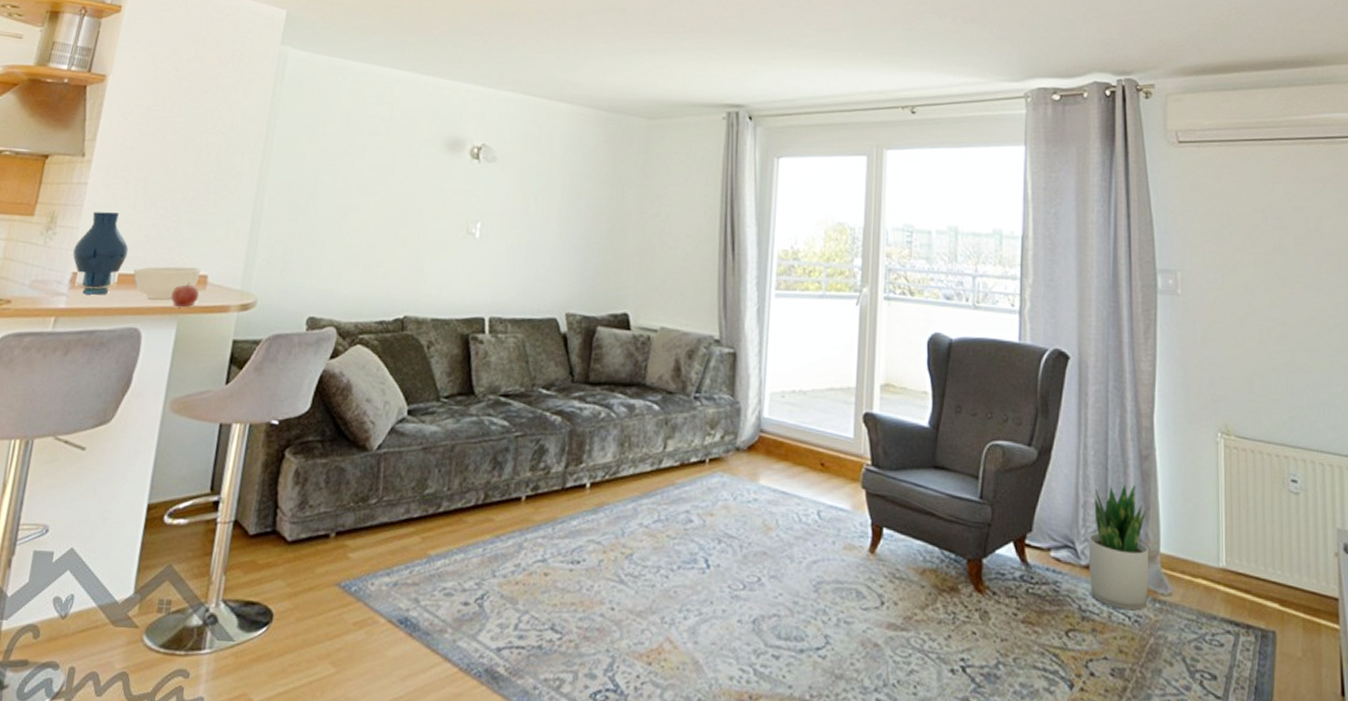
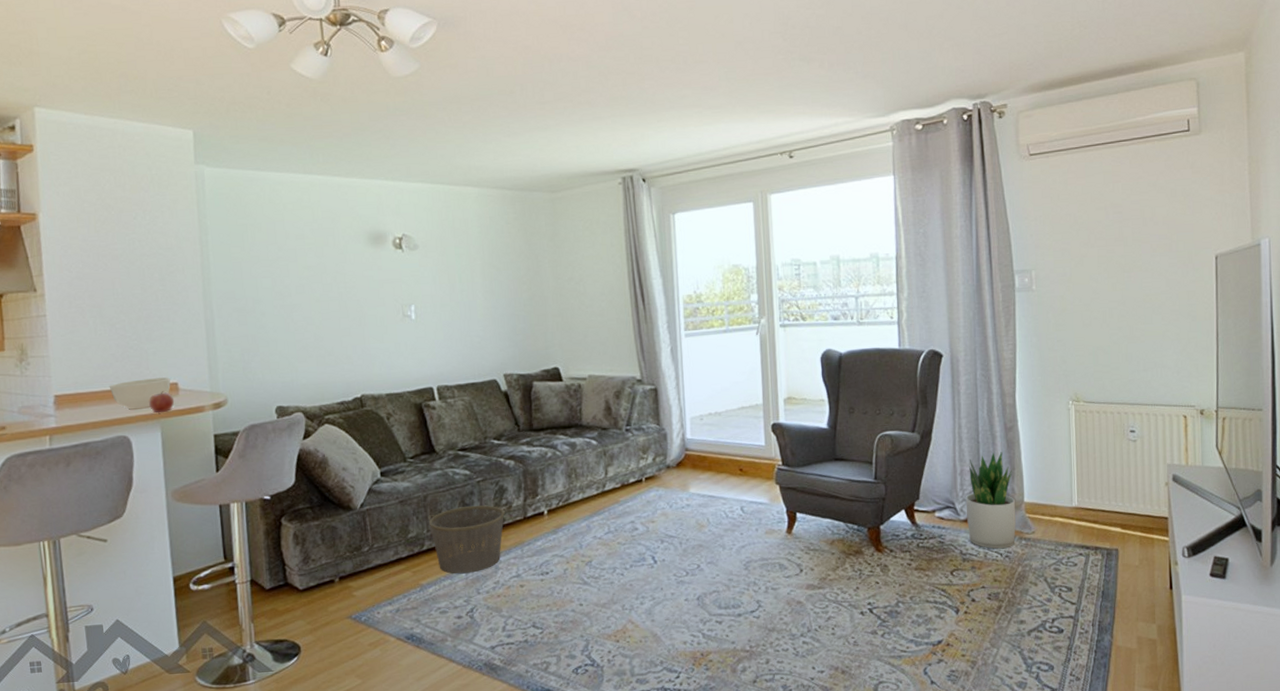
vase: present [72,212,129,295] -> none [49,338,101,413]
basket: none [451,464,542,549] -> present [428,505,506,574]

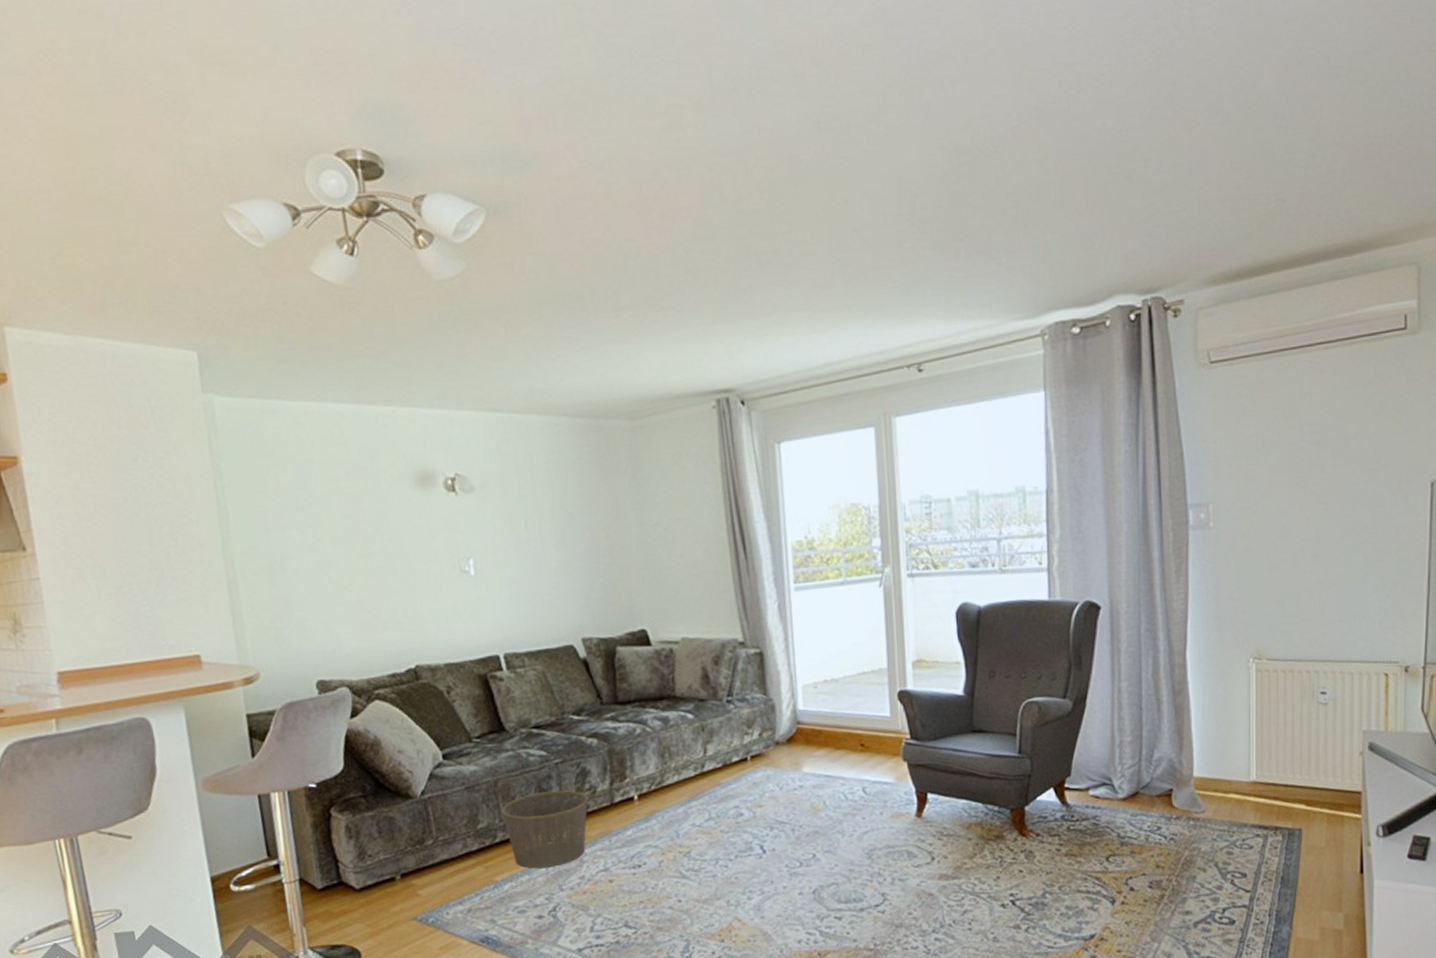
bowl: present [109,377,171,410] -> none [120,648,192,687]
fruit: present [149,390,175,412] -> none [168,664,198,690]
planter: present [966,452,1016,549] -> none [1126,719,1183,831]

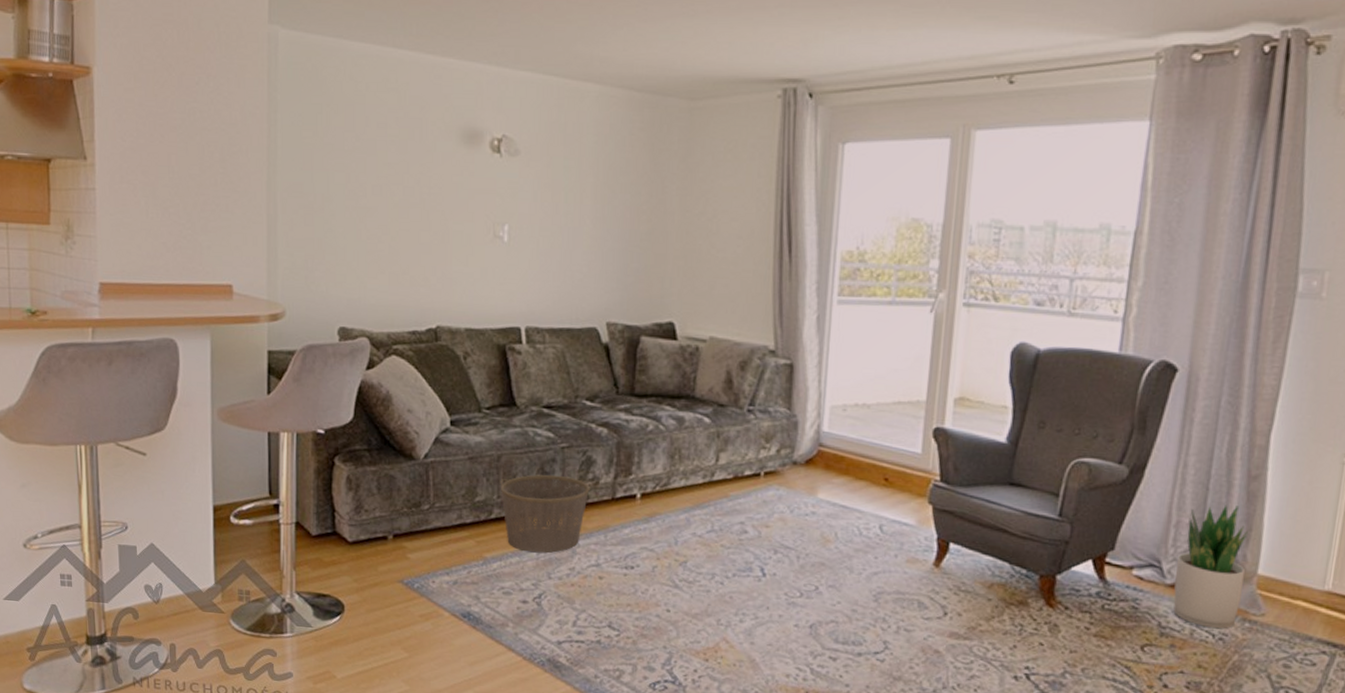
planter: none [1126,719,1183,831] -> present [1173,505,1248,630]

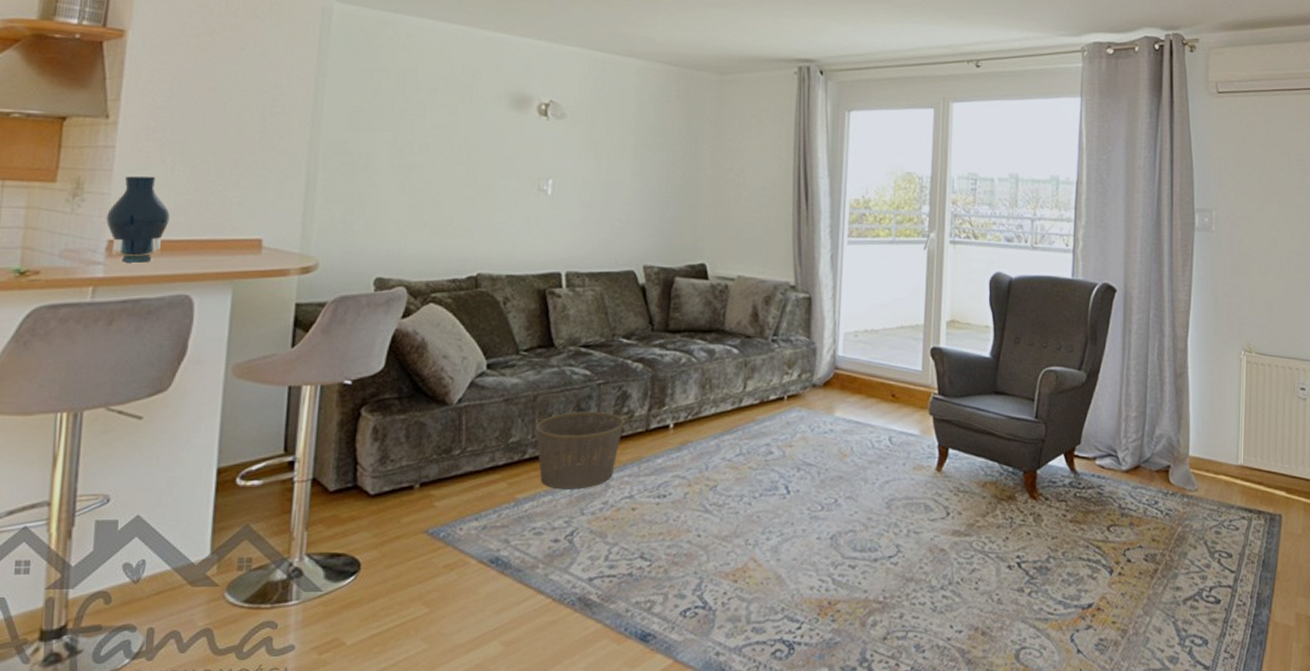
vase: none [96,219,150,306] -> present [106,176,170,263]
planter: present [1173,505,1248,630] -> none [1129,399,1179,506]

